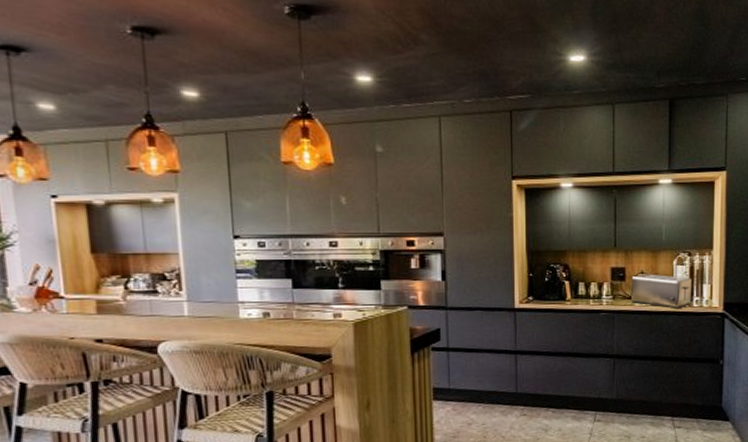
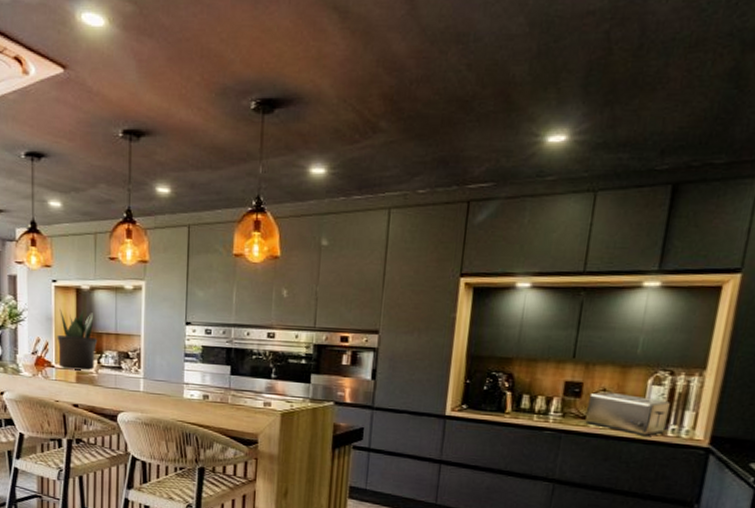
planter: none [64,228,122,300] -> present [57,308,98,371]

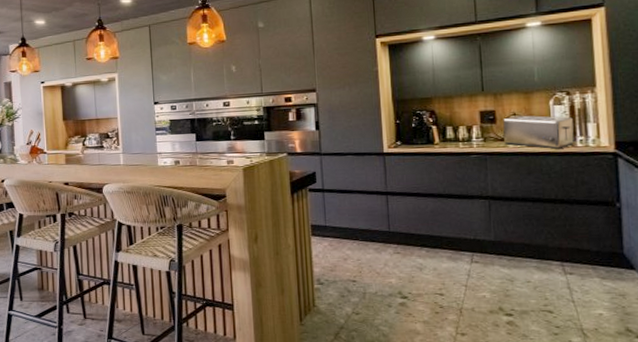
planter: present [57,308,98,371] -> none [47,102,82,154]

